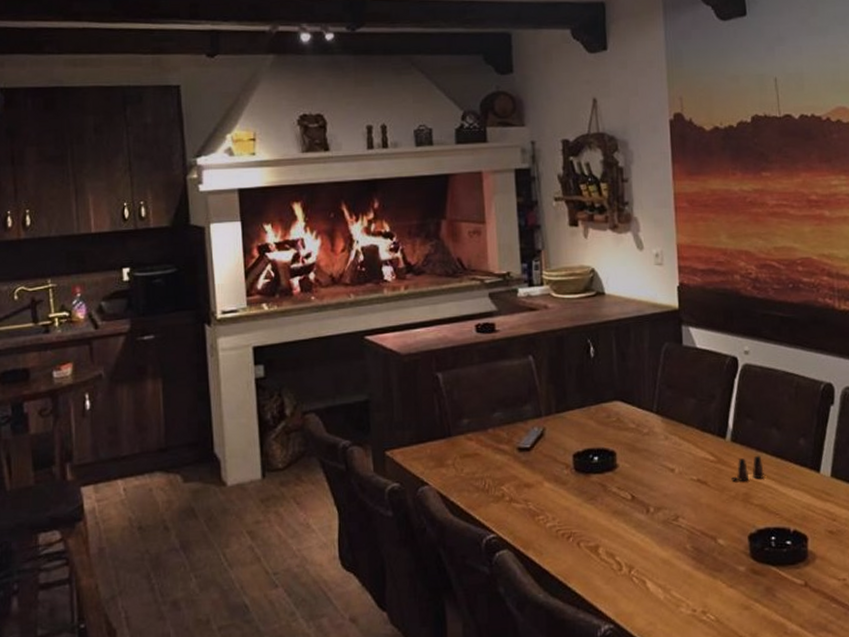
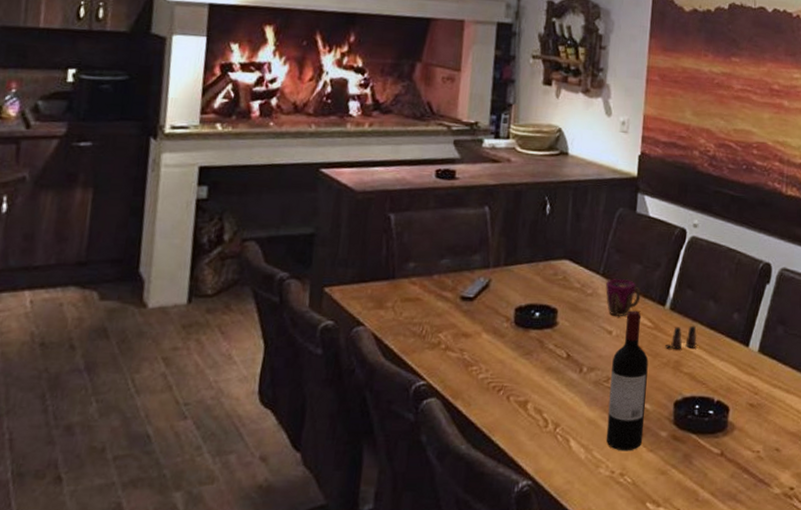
cup: none [662,414,699,454] -> present [606,278,641,317]
wine bottle: none [679,446,721,589] -> present [606,310,649,451]

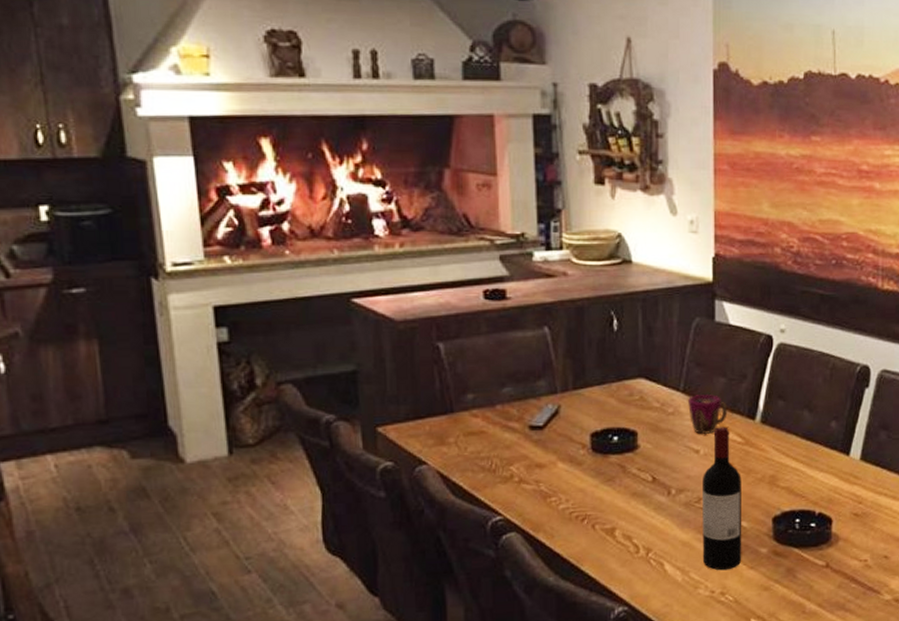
salt shaker: present [665,325,697,349] -> none [758,437,793,464]

